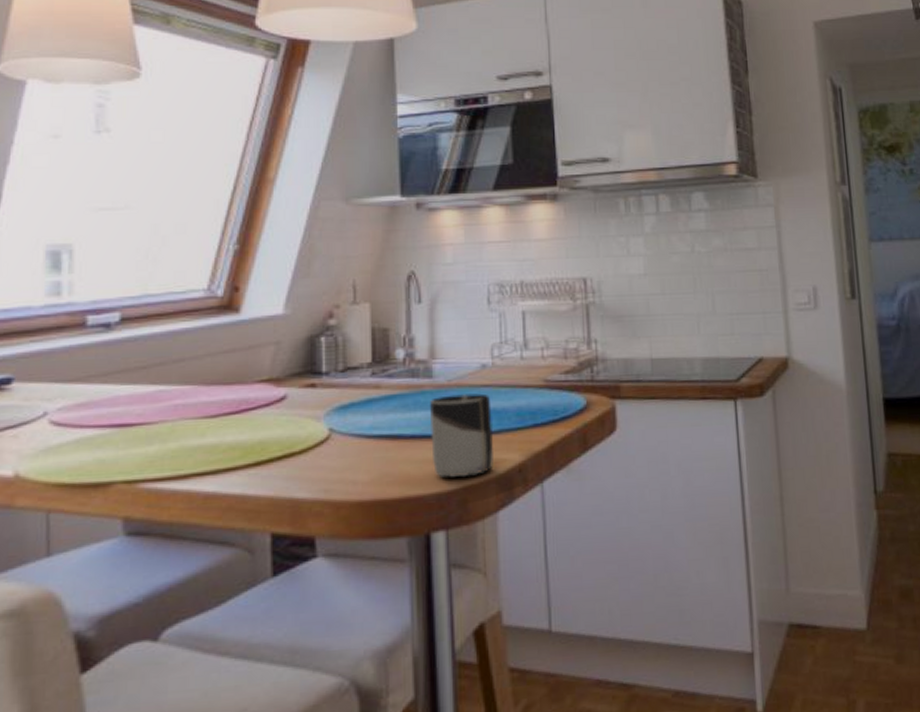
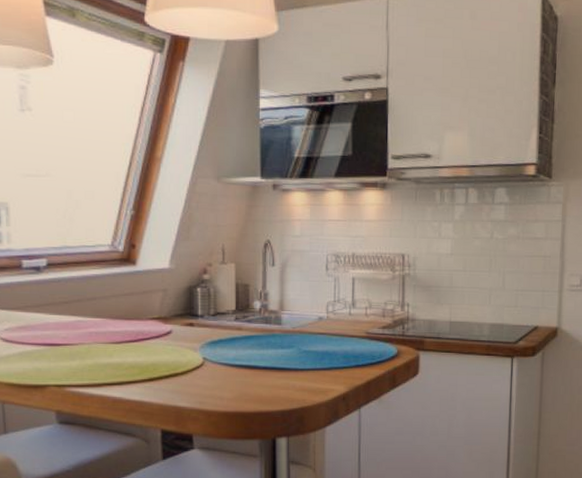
cup: present [429,393,494,477] -> none [278,339,326,400]

